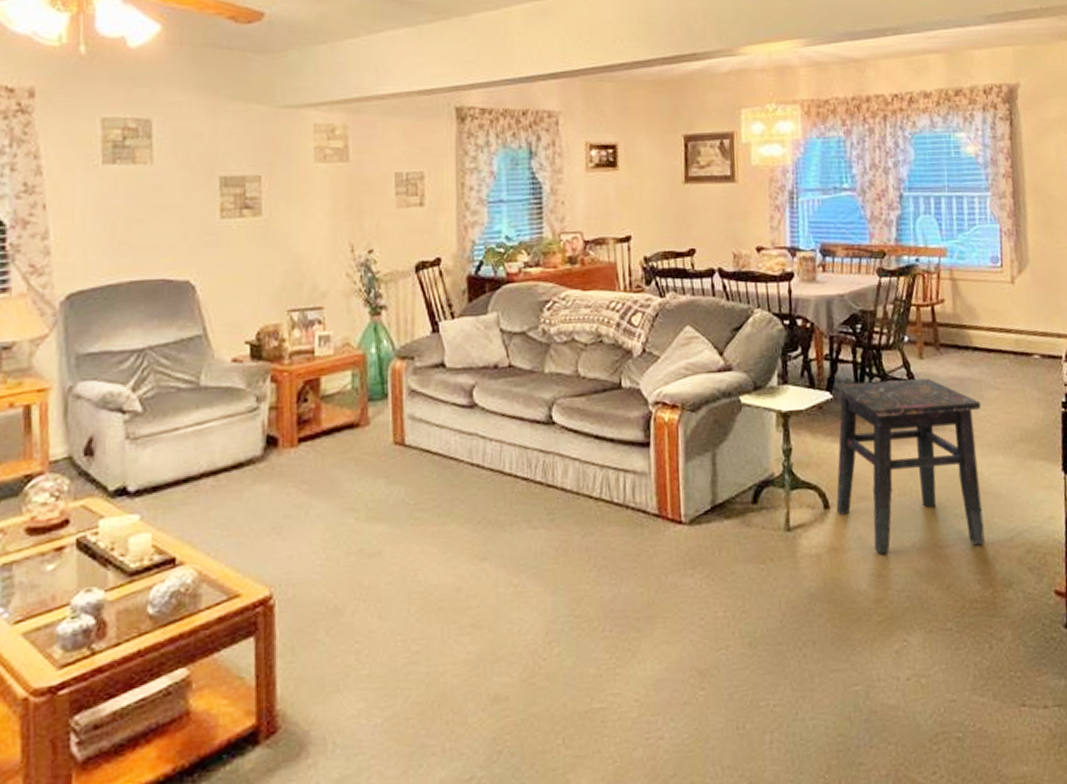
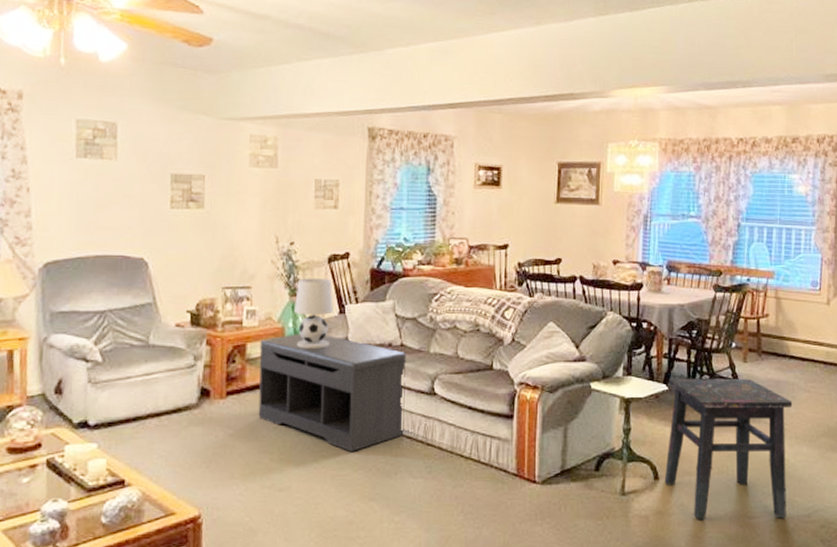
bench: none [337,360,518,502] -> present [258,333,407,451]
table lamp: none [377,291,424,379] -> present [295,278,333,349]

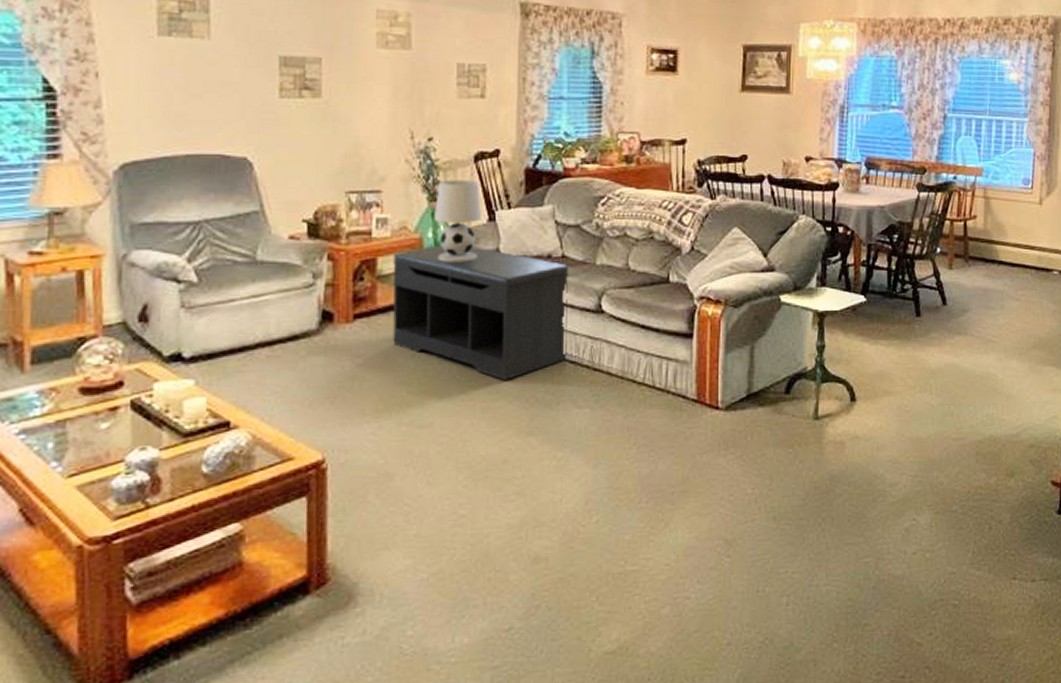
side table: present [664,378,793,519] -> none [861,287,1002,443]

